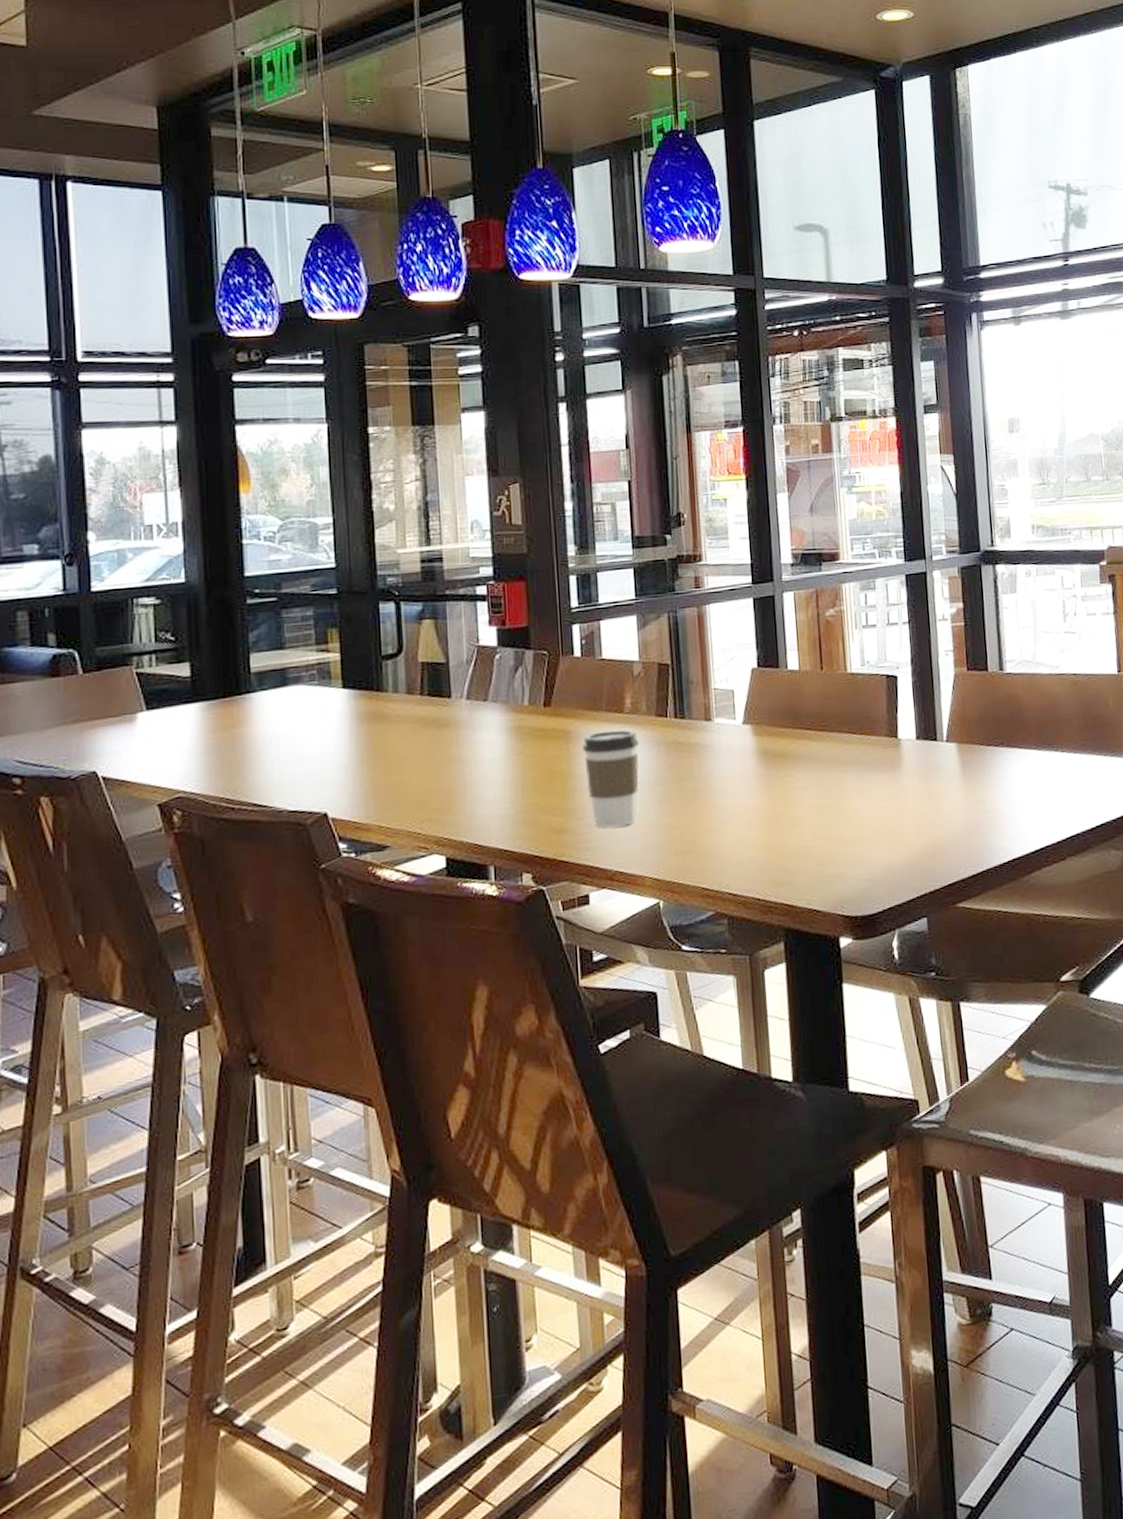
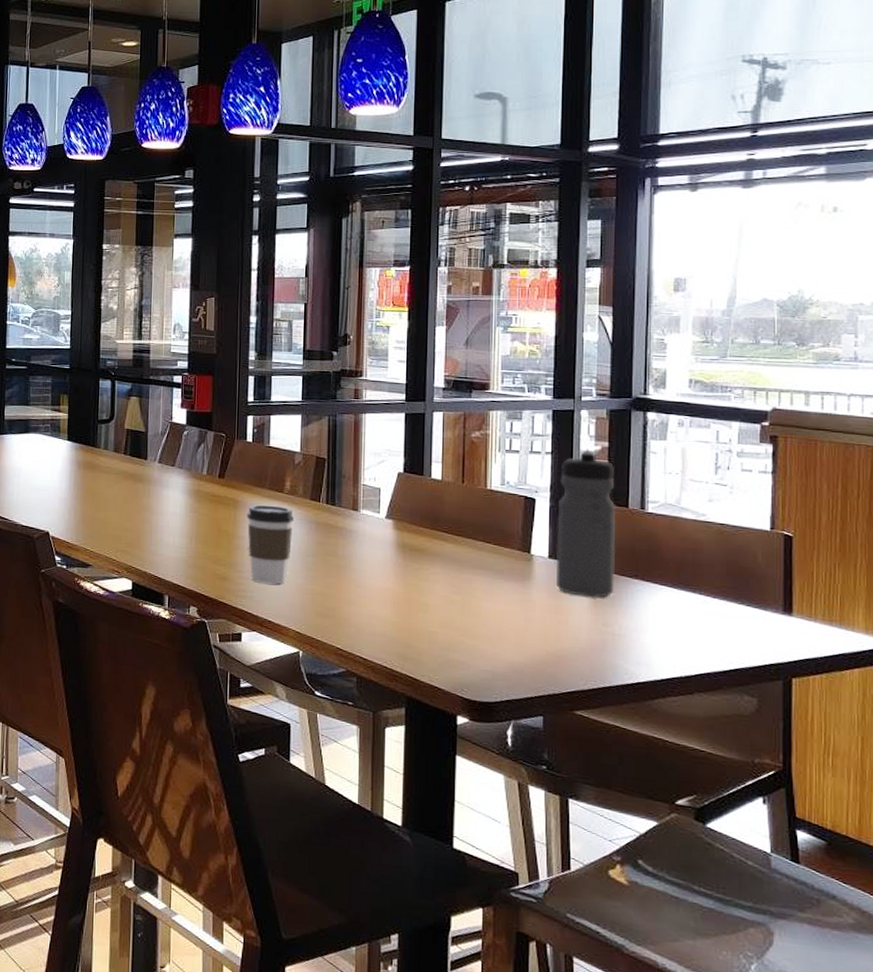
water bottle: none [920,614,983,777] -> present [555,450,616,598]

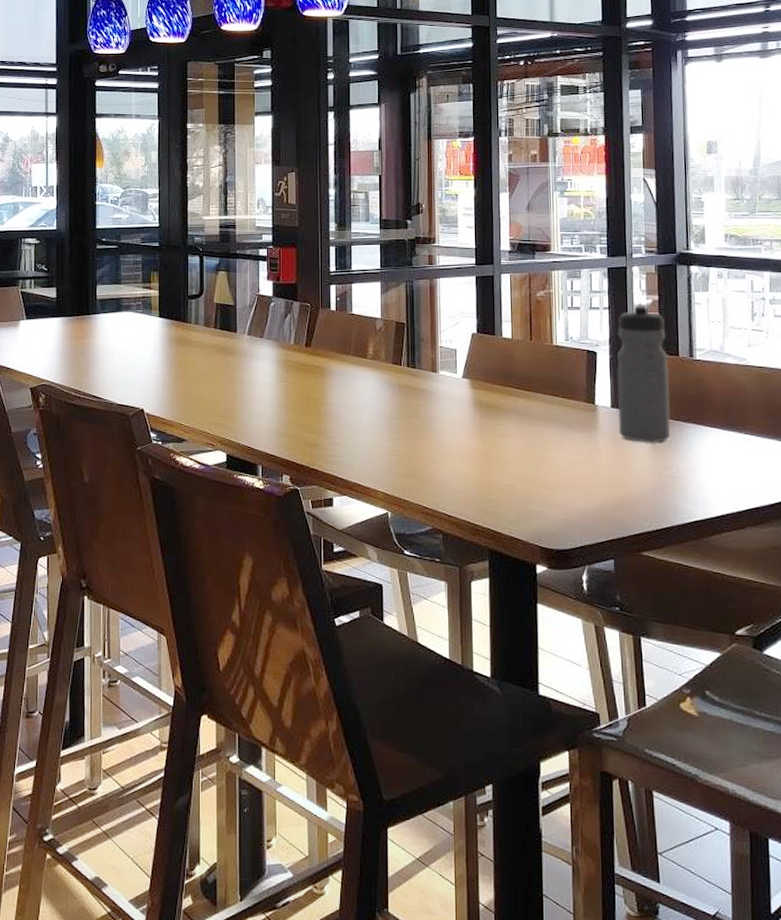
coffee cup: present [246,504,295,584] -> none [333,371,379,448]

